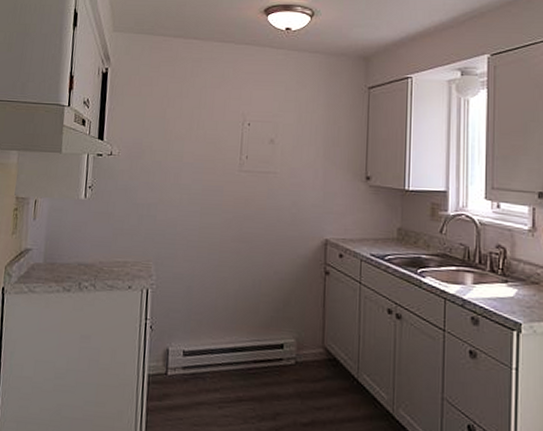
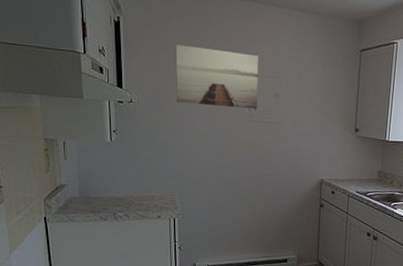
wall art: none [159,92,252,158] -> present [175,44,259,110]

